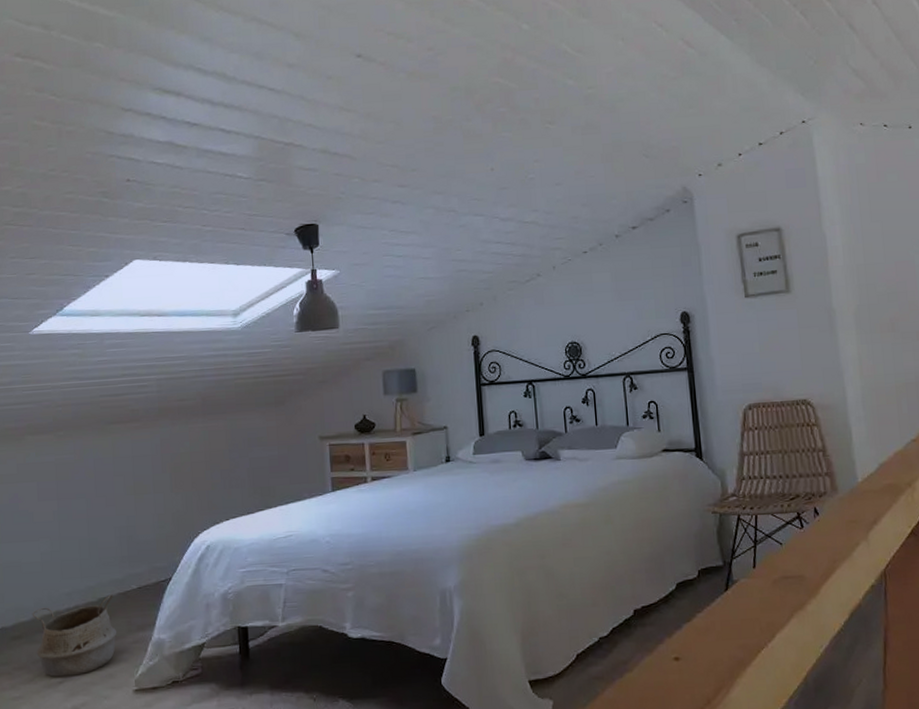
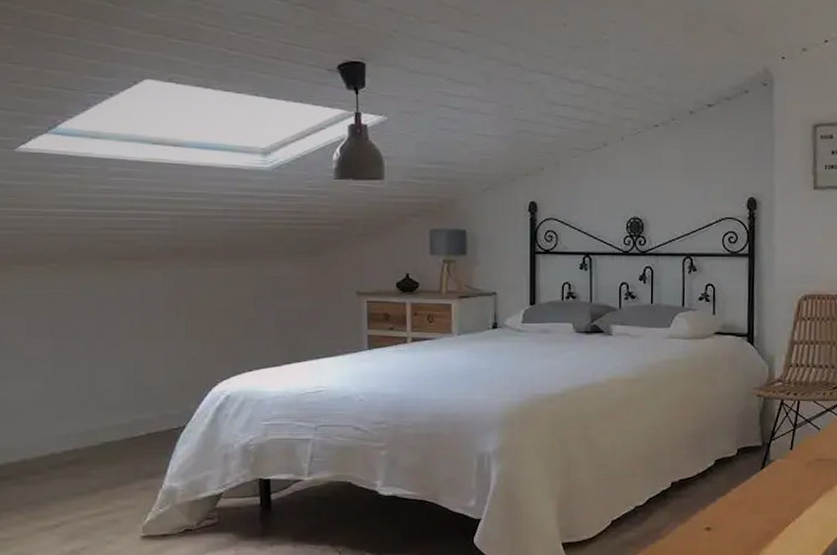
woven basket: present [32,594,117,677] -> none [22,439,123,520]

